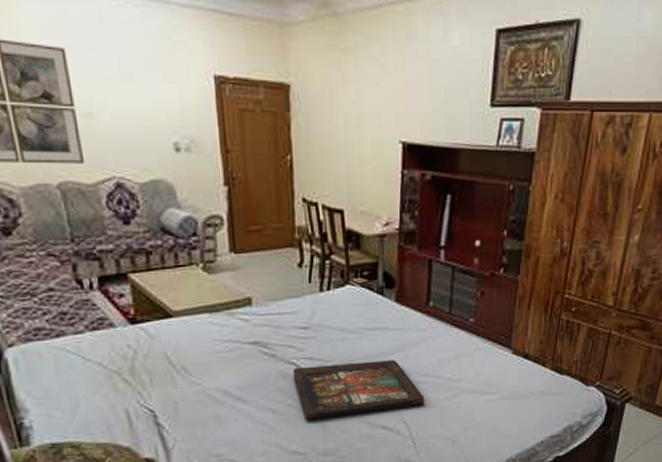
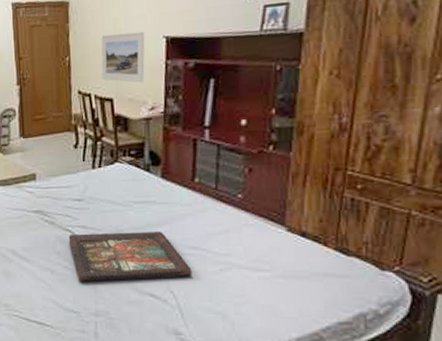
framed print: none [329,133,380,194] -> present [101,31,145,83]

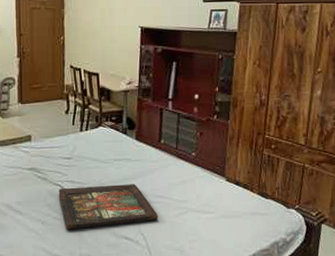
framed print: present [101,31,145,83] -> none [90,21,125,62]

